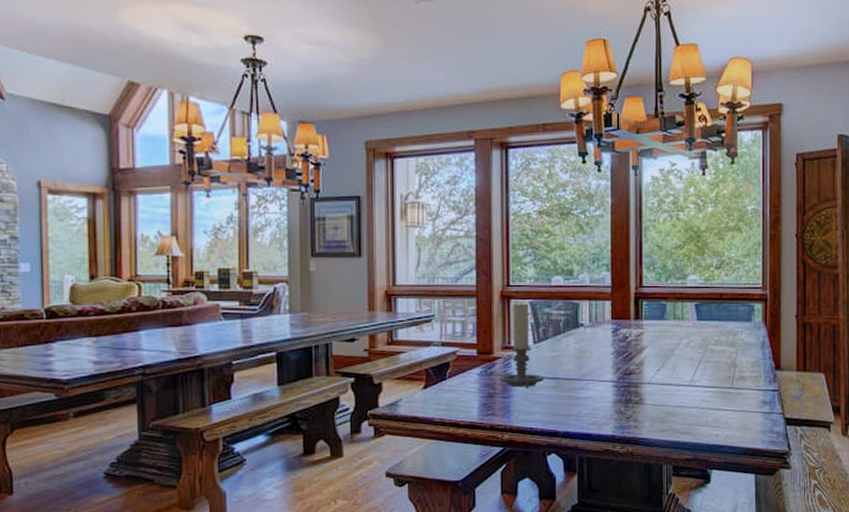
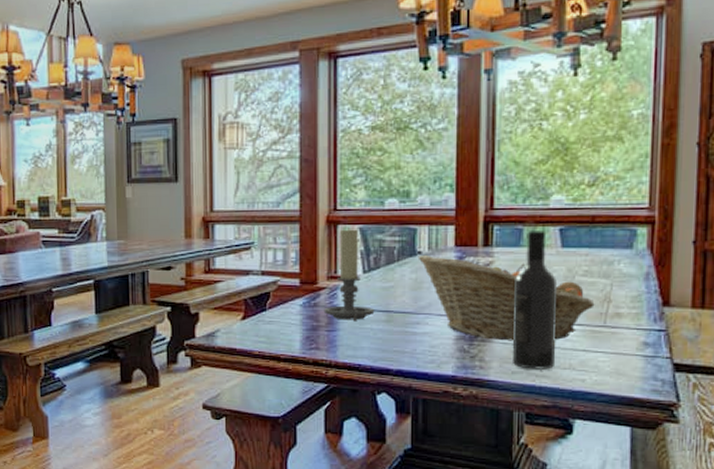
fruit basket: none [580,326,724,403] -> present [418,254,595,341]
wine bottle: none [660,306,695,427] -> present [513,231,558,370]

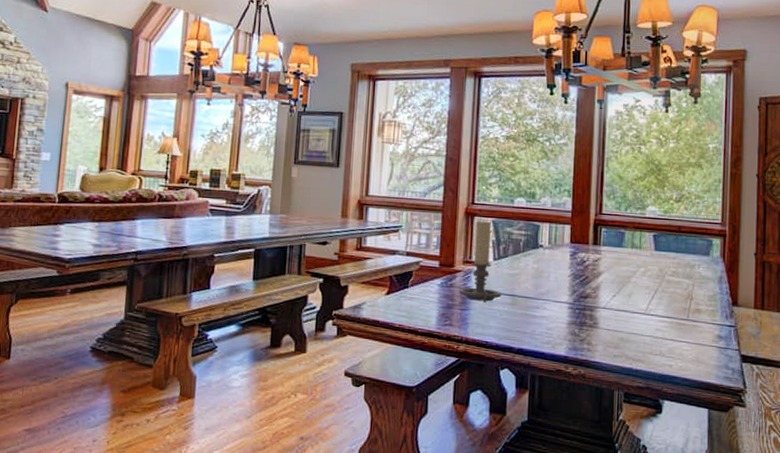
fruit basket: present [418,254,595,341] -> none [539,248,680,329]
wine bottle: present [513,231,558,370] -> none [615,235,652,355]

